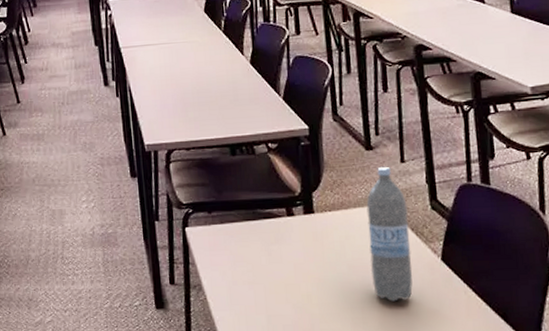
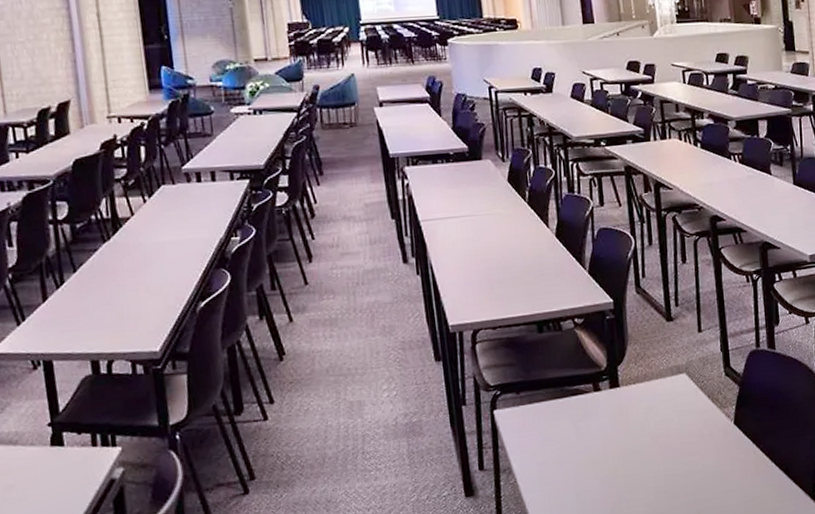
water bottle: present [366,166,413,302] -> none [667,336,709,467]

